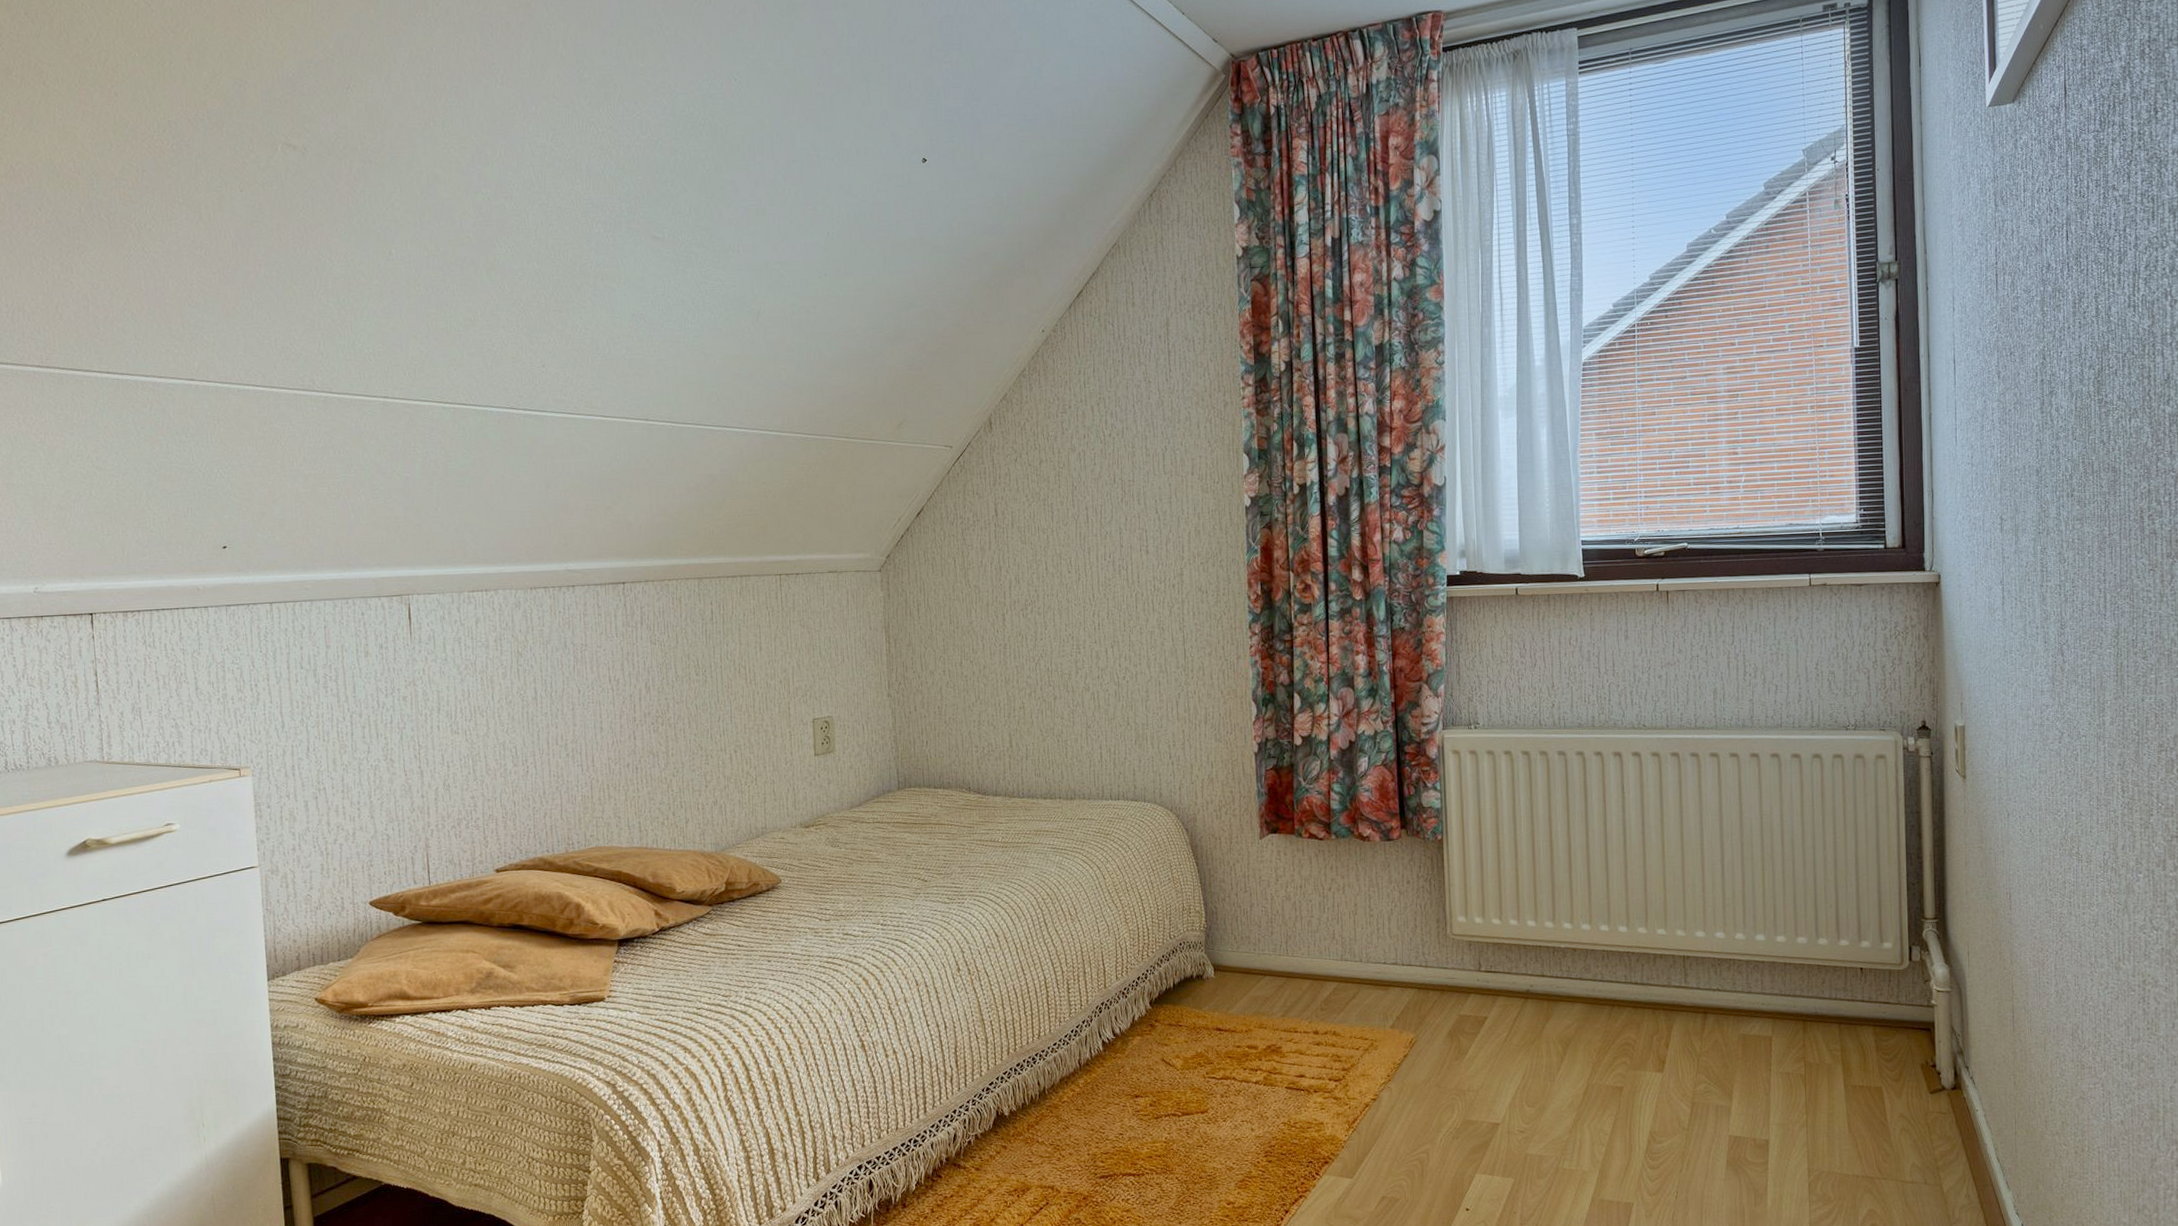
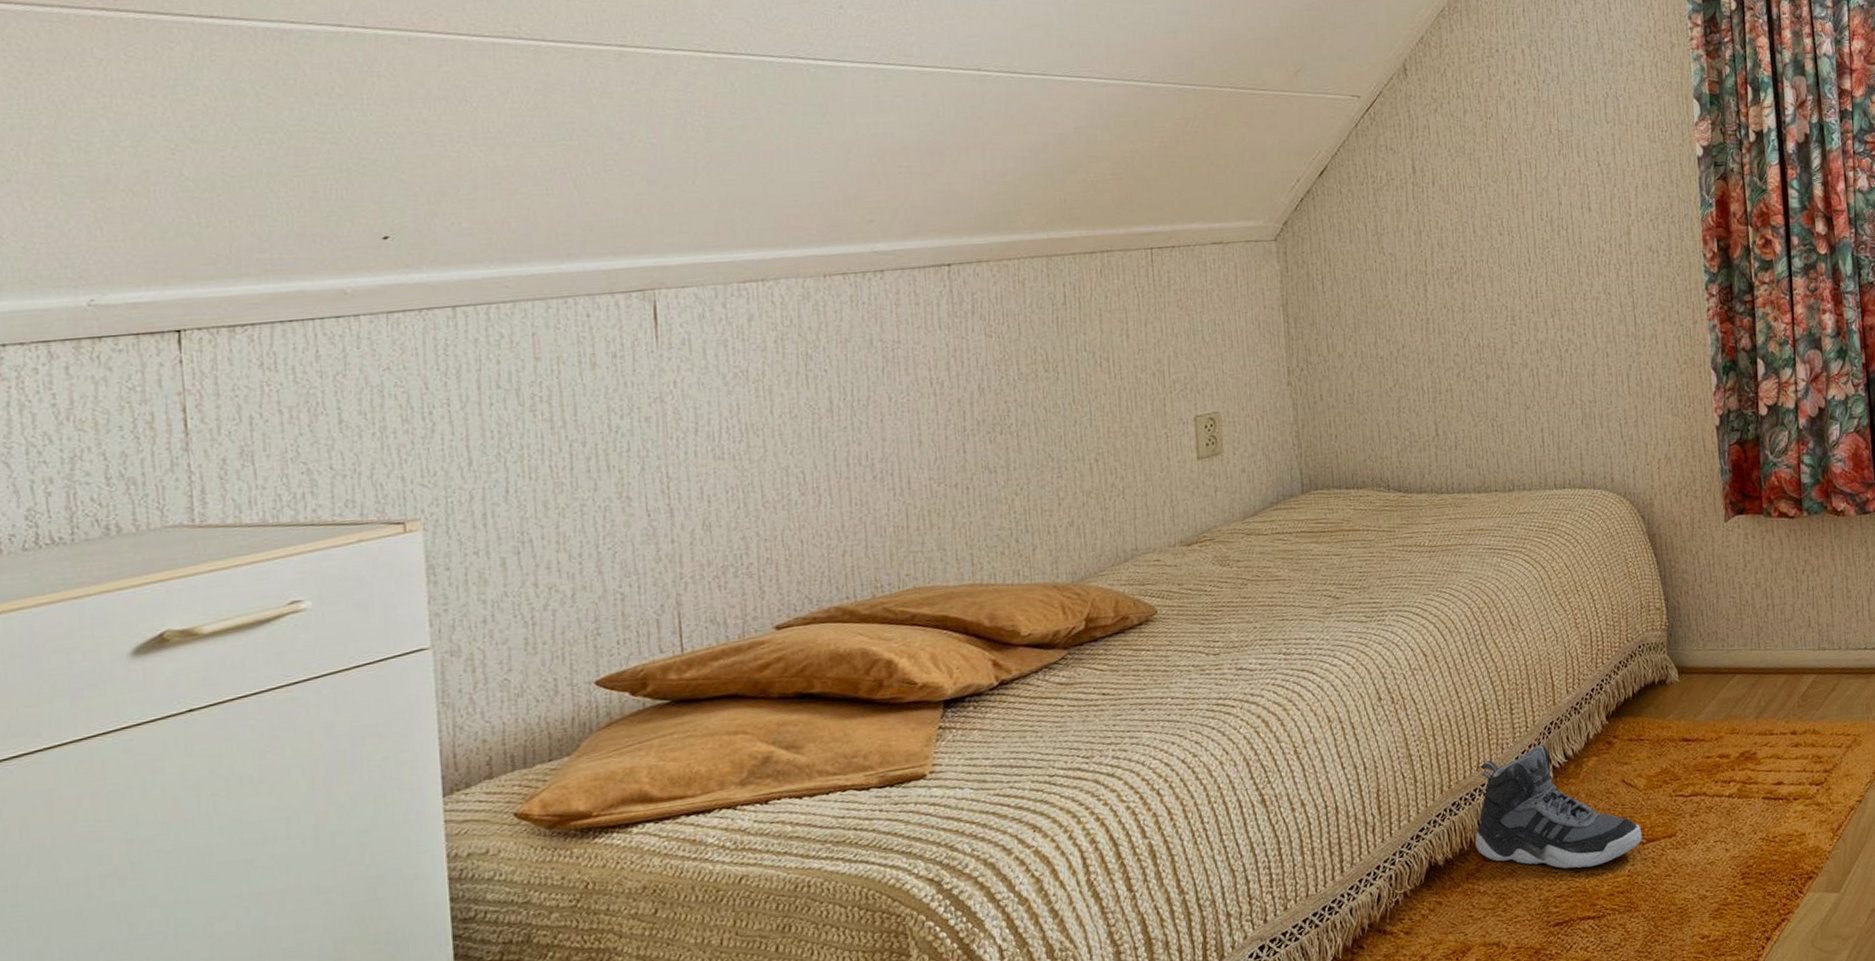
sneaker: none [1035,1021,1179,1131] -> present [1475,744,1643,869]

